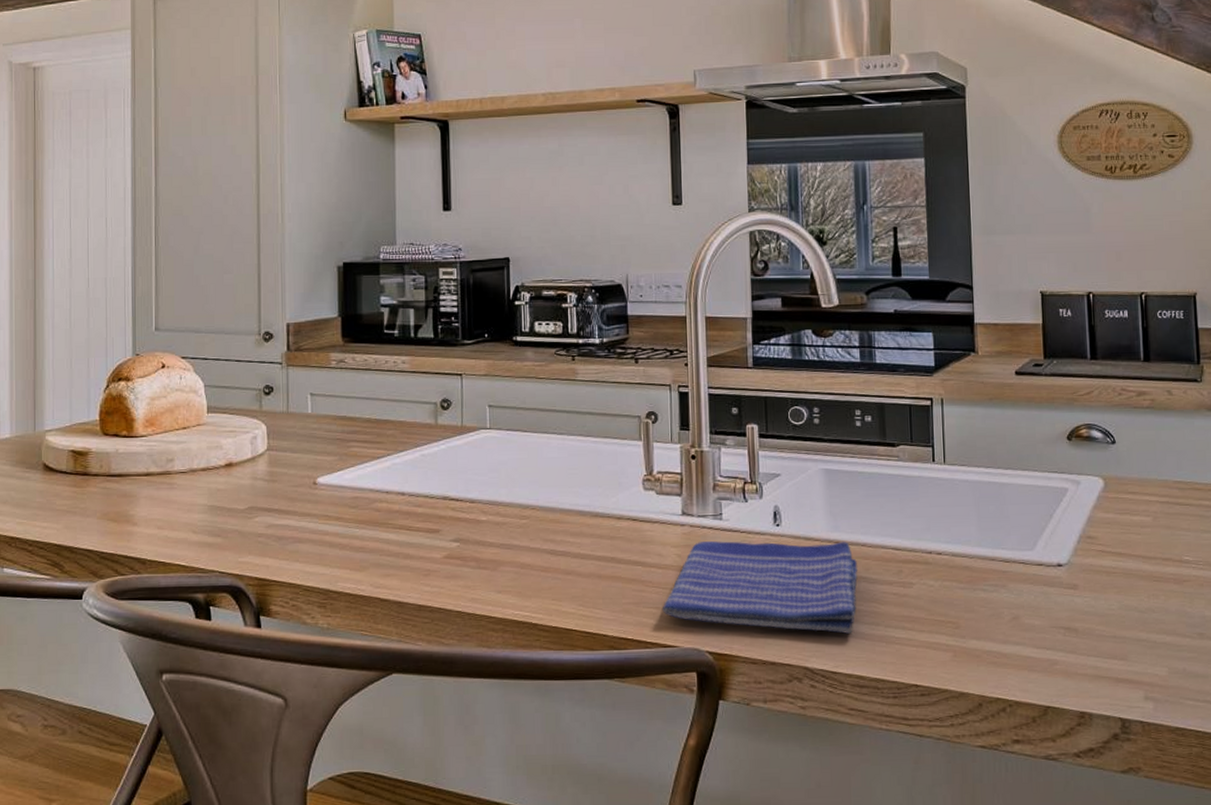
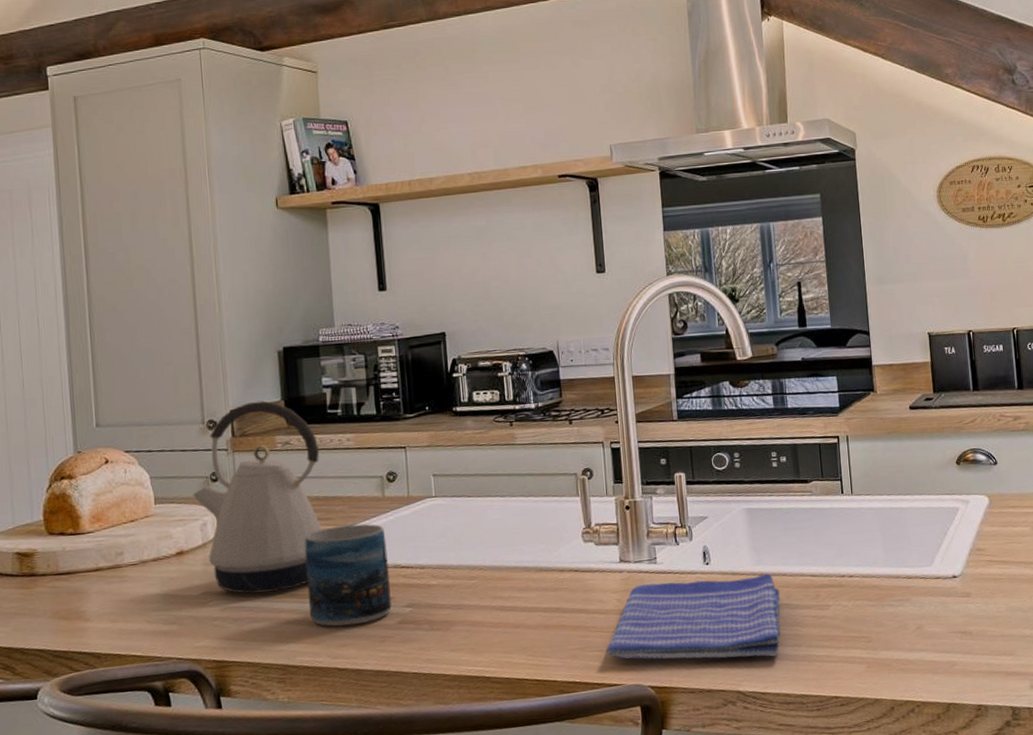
kettle: none [245,316,374,514] -> present [192,400,322,594]
mug: none [353,450,439,555] -> present [304,523,392,627]

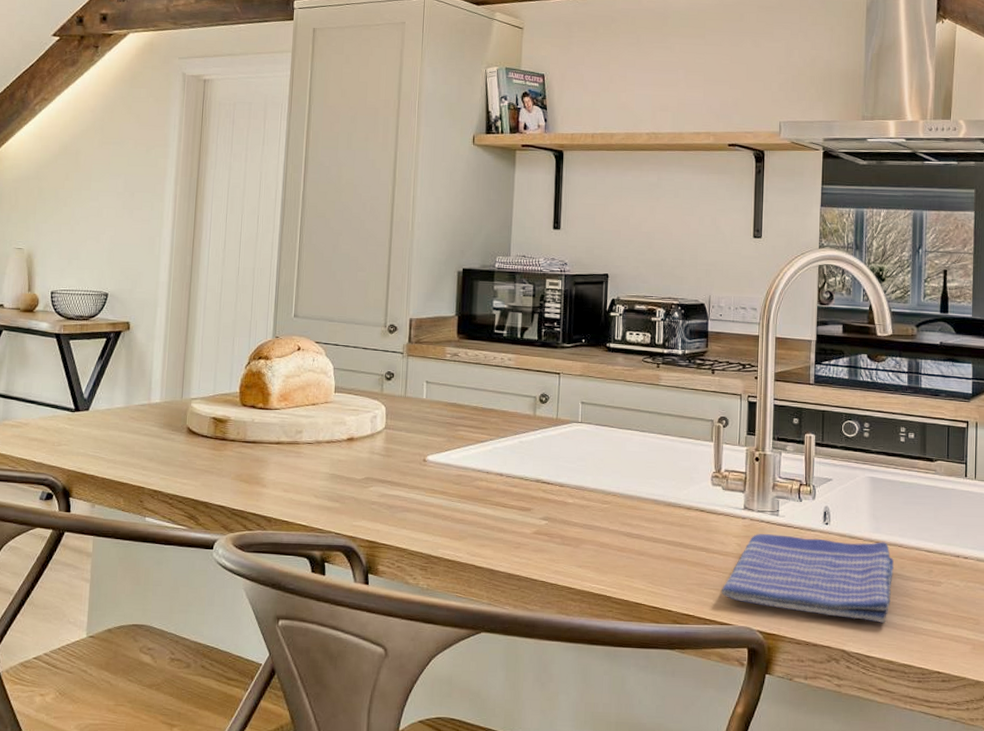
kettle: present [192,400,322,594] -> none [368,313,483,488]
mug: present [304,523,392,627] -> none [455,436,532,529]

